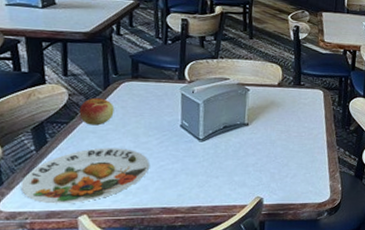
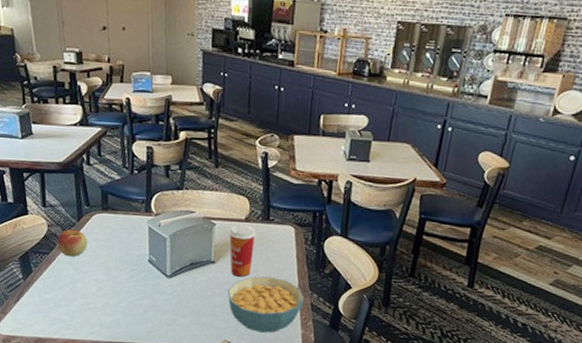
plate: present [20,147,150,204] -> none [13,279,122,332]
cereal bowl: none [260,135,333,187] -> present [227,276,305,333]
coffee cup: none [262,90,288,137] -> present [229,225,256,277]

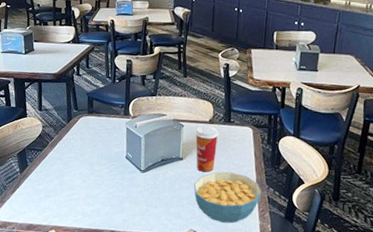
apple: present [57,229,88,257] -> none [49,129,75,154]

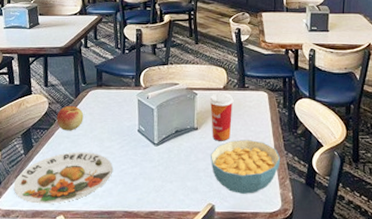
plate: none [10,173,102,219] -> present [13,151,114,205]
apple: none [49,129,75,154] -> present [56,105,84,131]

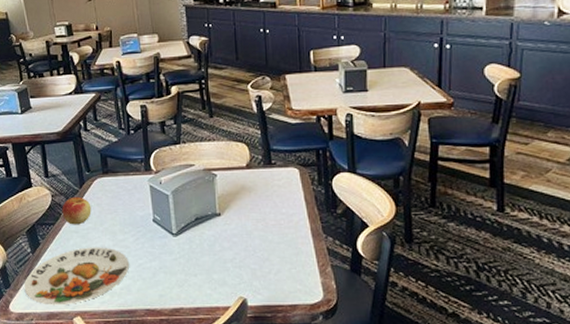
coffee cup: present [209,93,234,141] -> none [231,172,260,227]
cereal bowl: present [210,140,281,194] -> none [236,224,320,285]

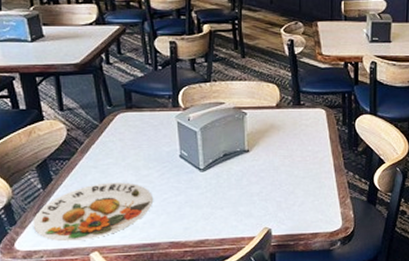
apple: present [62,196,91,225] -> none [79,131,113,160]

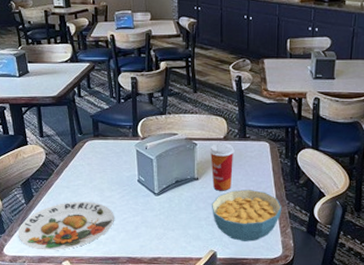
coffee cup: none [261,112,288,163] -> present [209,143,235,191]
cereal bowl: none [264,160,341,216] -> present [211,189,282,242]

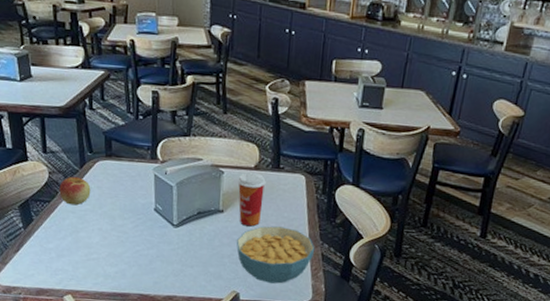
plate: present [18,201,115,251] -> none [13,228,127,283]
apple: none [55,156,82,181] -> present [59,176,91,205]

